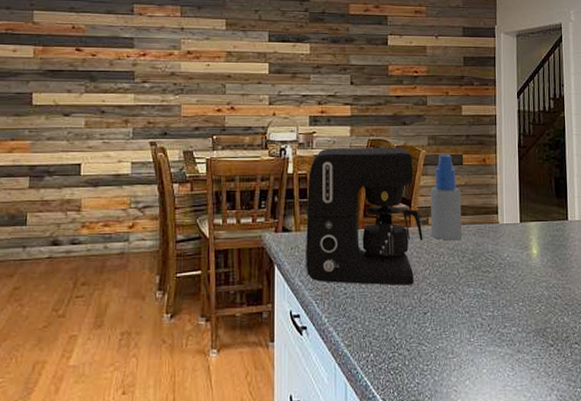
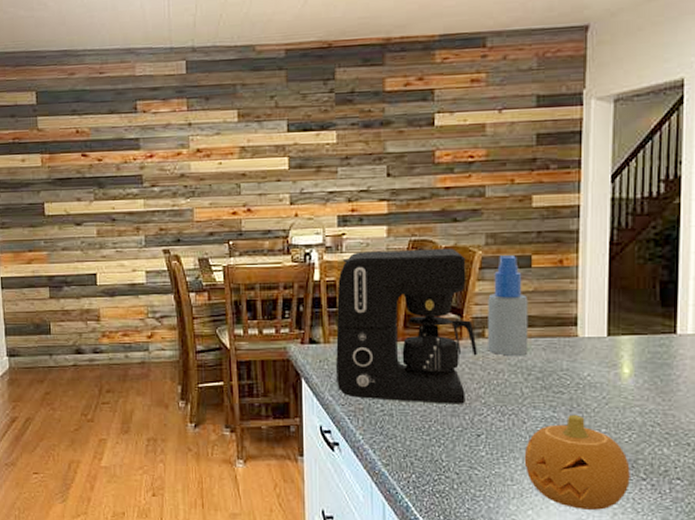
fruit: none [461,290,542,376] -> present [524,414,630,510]

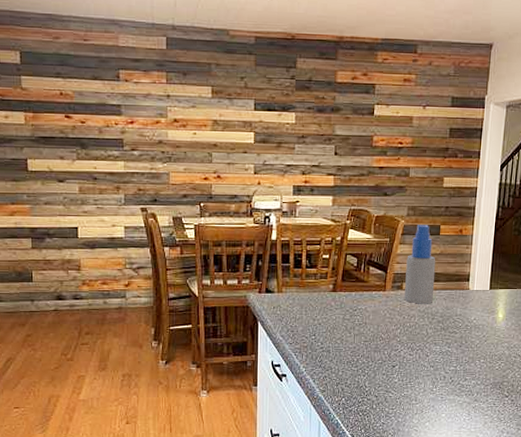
coffee maker: present [336,248,477,404] -> none [287,216,397,342]
fruit: present [524,414,630,510] -> none [425,349,498,420]

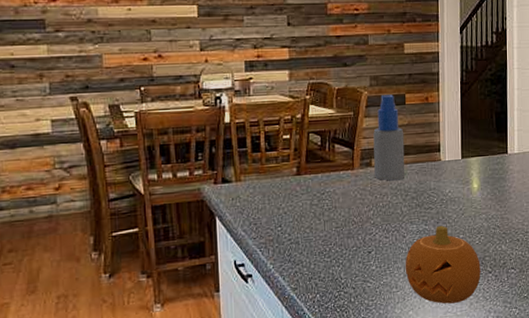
fruit: none [425,349,498,420] -> present [405,225,481,304]

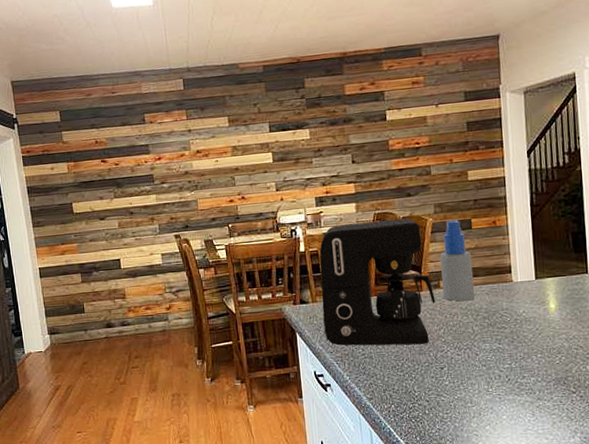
coffee maker: none [246,89,367,231] -> present [319,217,436,346]
fruit: present [405,225,481,304] -> none [479,344,564,422]

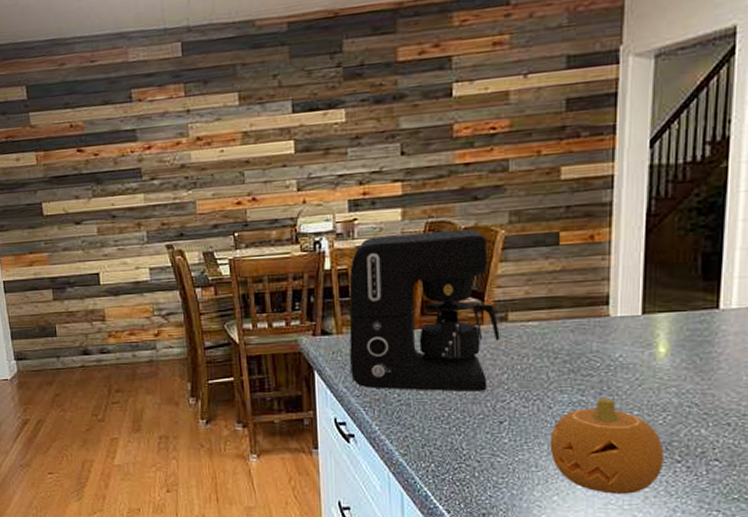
spray bottle: present [440,220,475,302] -> none [511,233,556,340]
fruit: none [479,344,564,422] -> present [549,397,664,494]

